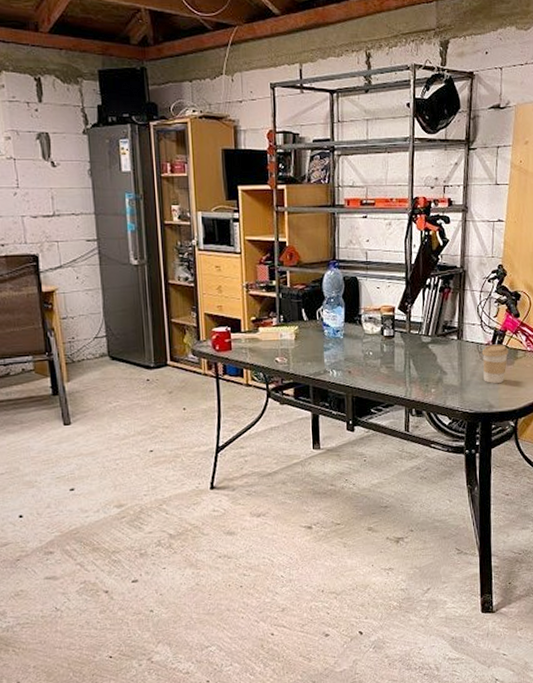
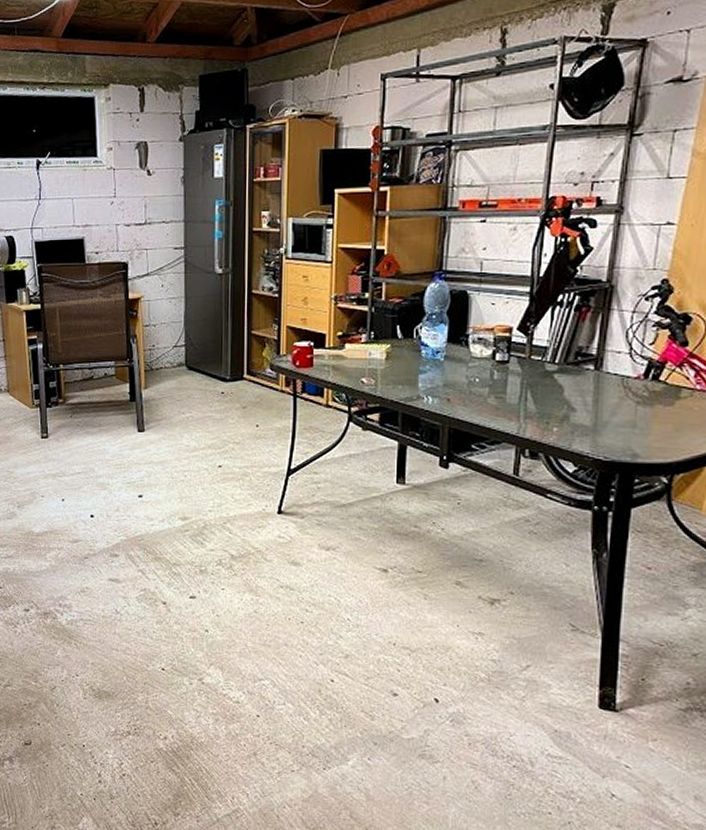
coffee cup: present [481,344,509,383] -> none [627,378,668,427]

